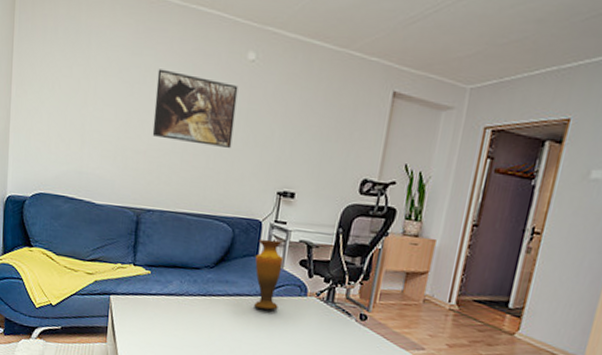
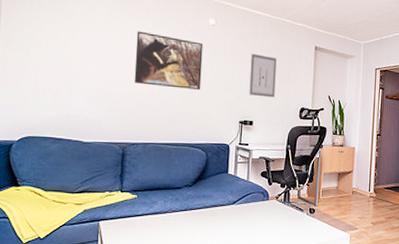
vase: present [254,239,284,310] -> none [226,158,248,215]
wall art: none [293,100,335,163] -> present [249,53,277,98]

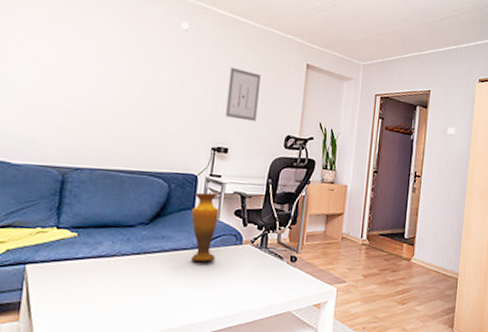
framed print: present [134,31,203,90] -> none [82,30,173,107]
vase: none [226,158,248,215] -> present [191,192,219,262]

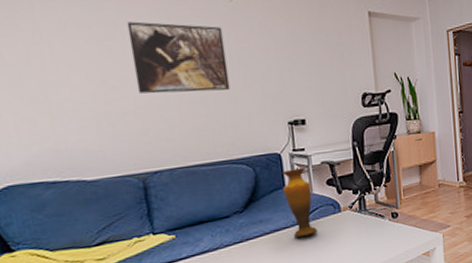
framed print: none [82,30,173,107] -> present [126,21,230,94]
wall art: present [225,66,261,122] -> none [288,31,328,87]

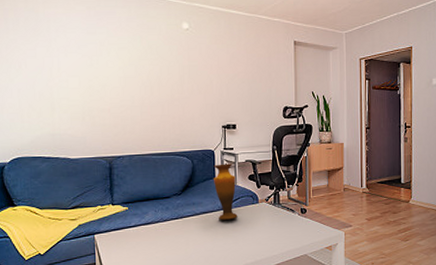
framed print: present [126,21,230,94] -> none [111,43,180,98]

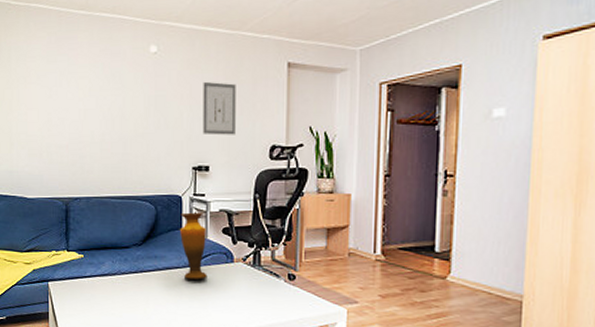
wall art: none [228,54,256,99] -> present [202,81,236,135]

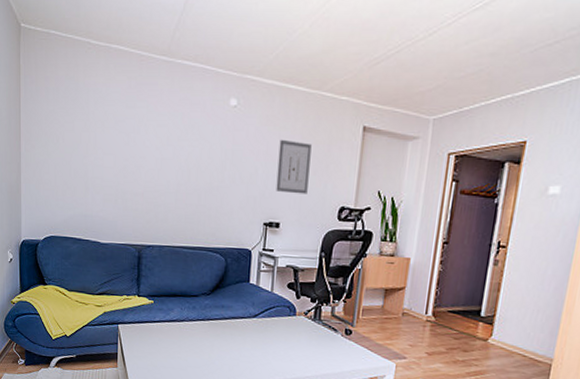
vase: present [180,212,207,280] -> none [247,266,273,330]

